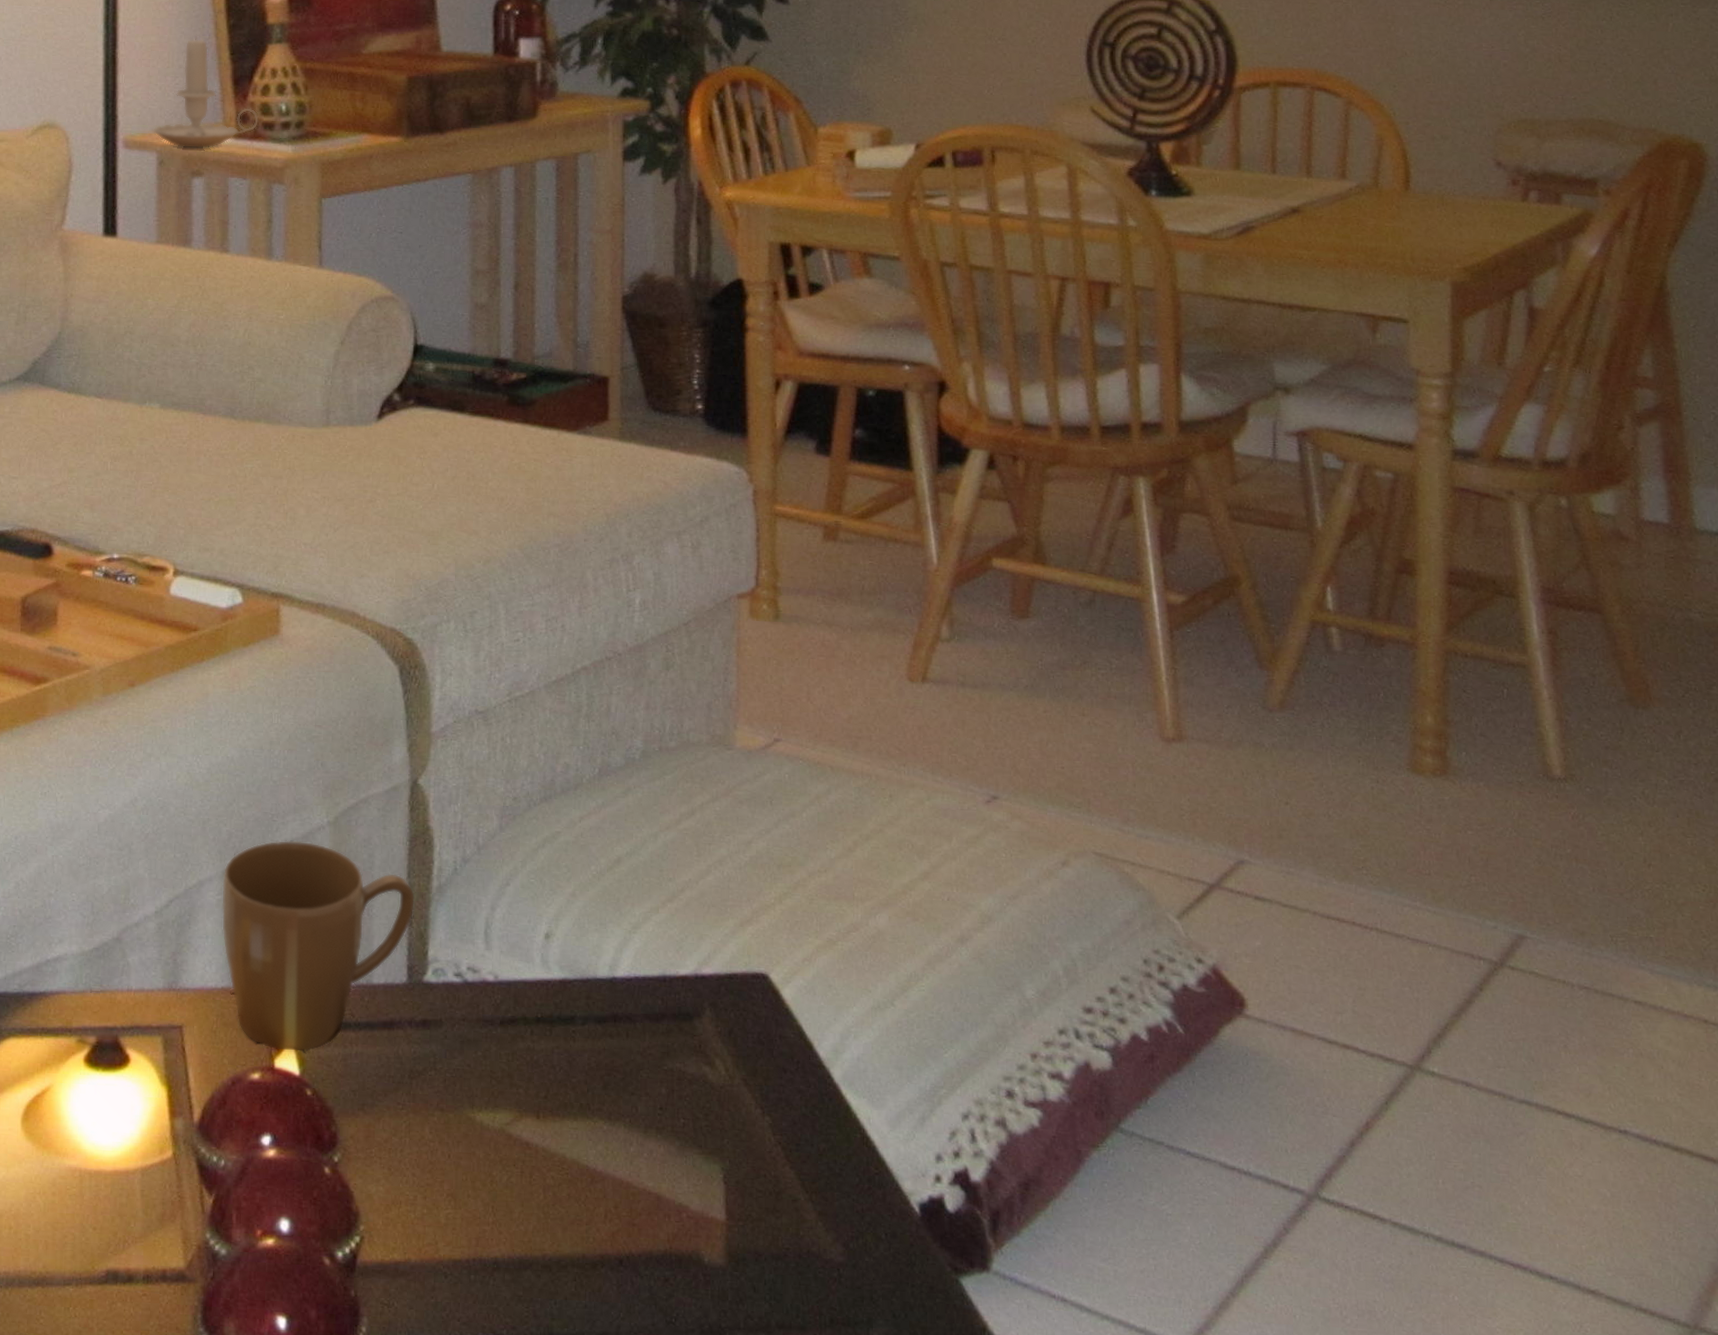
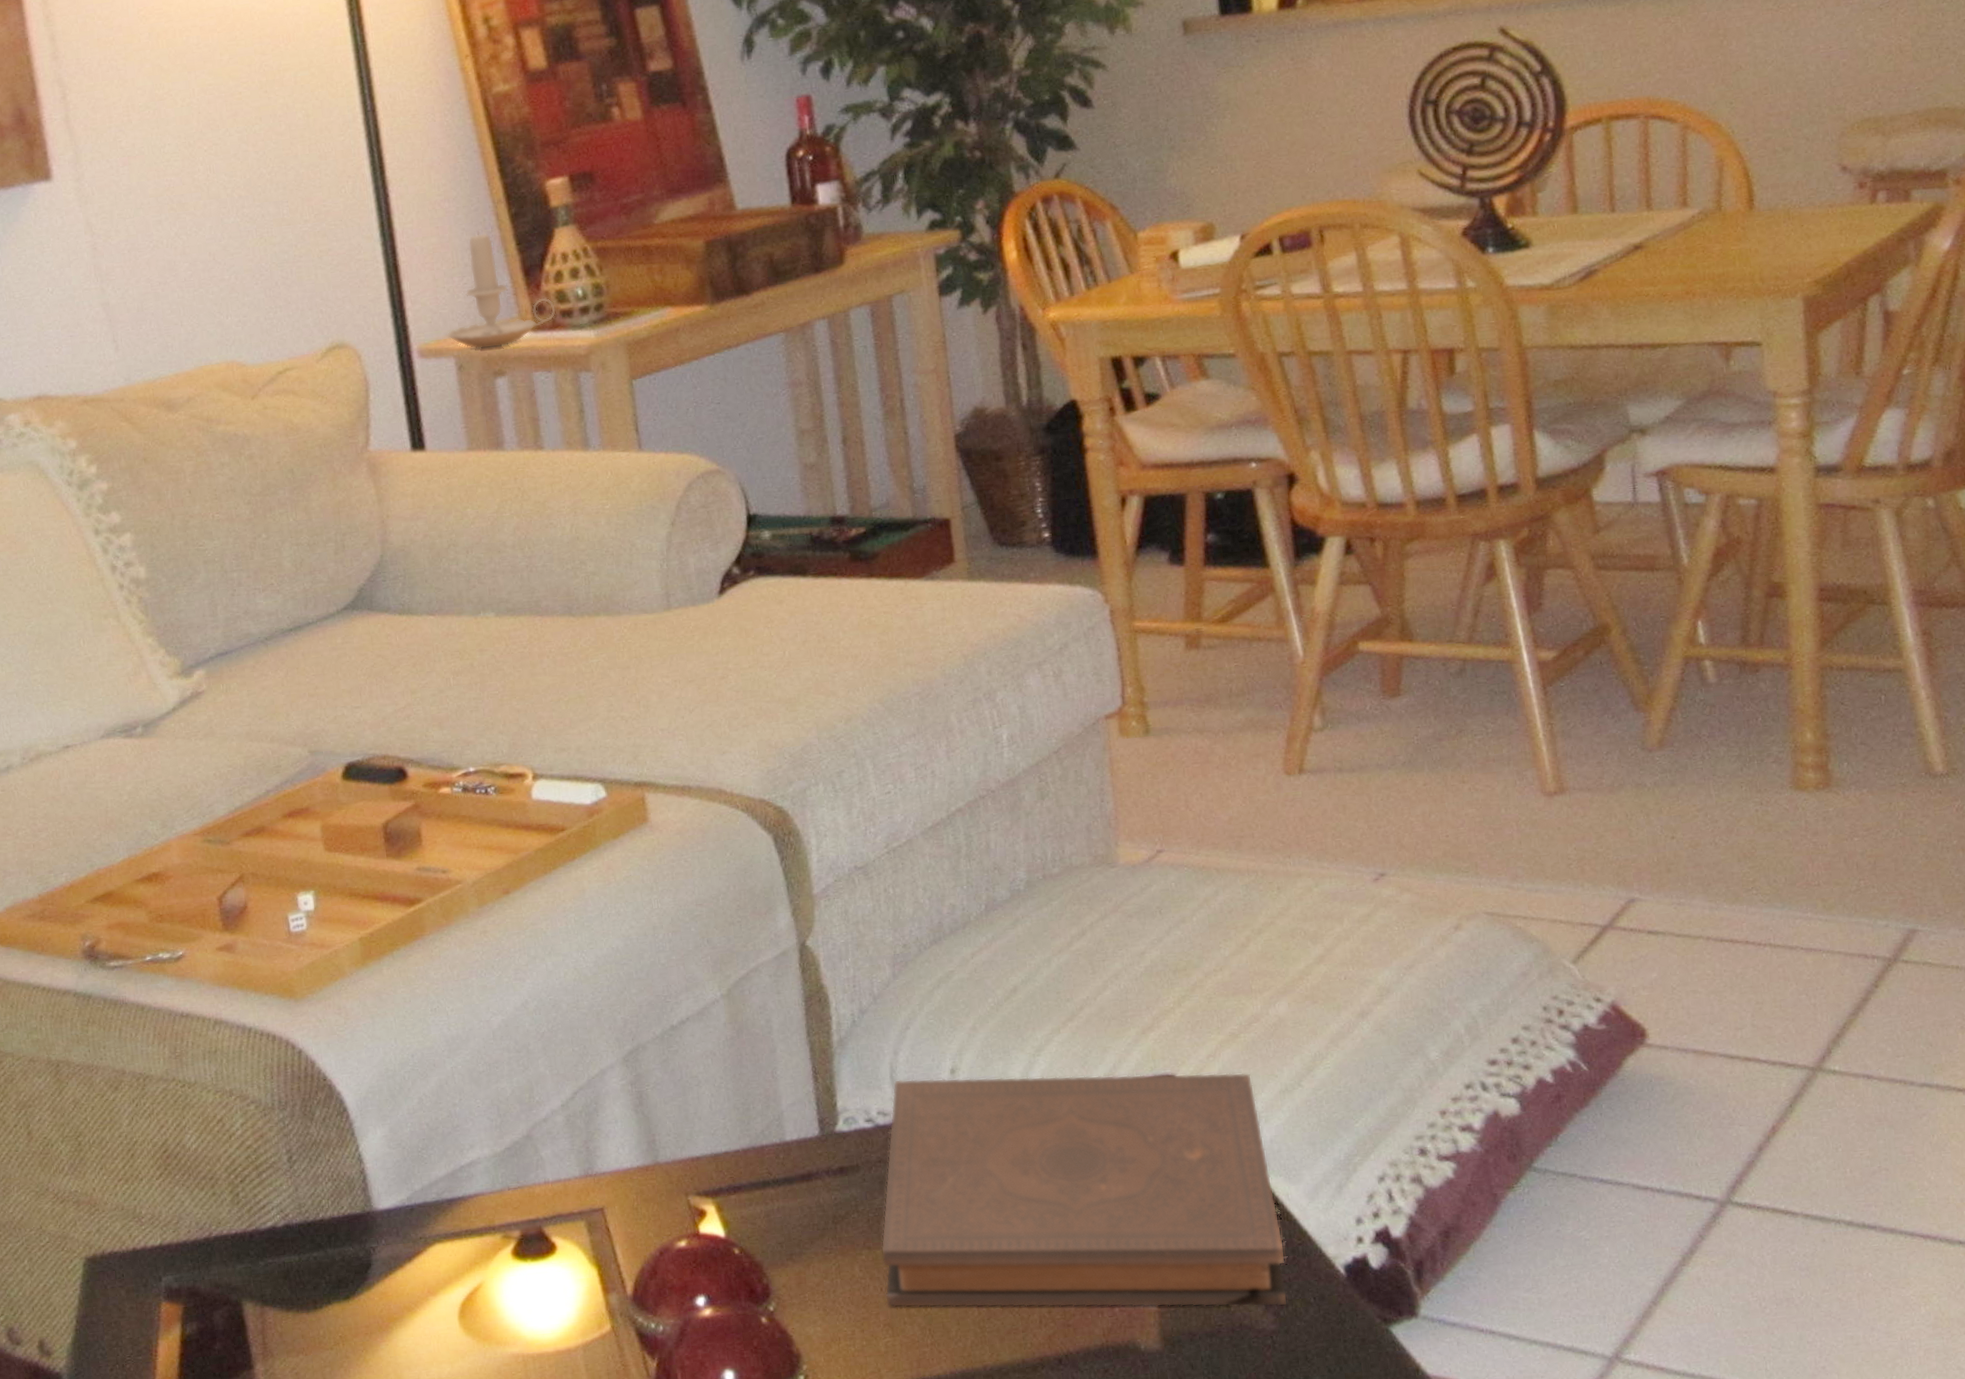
mug: present [222,841,415,1052] -> none [624,1017,818,1217]
book: none [452,937,861,1239] -> present [881,1072,1288,1307]

